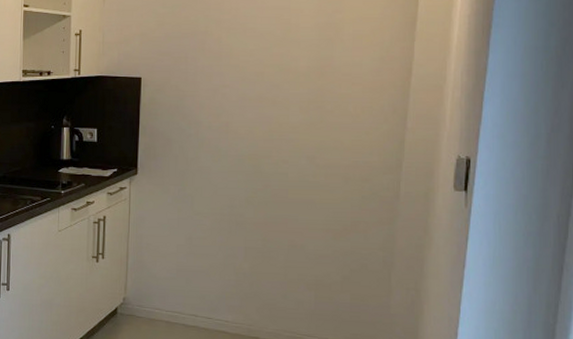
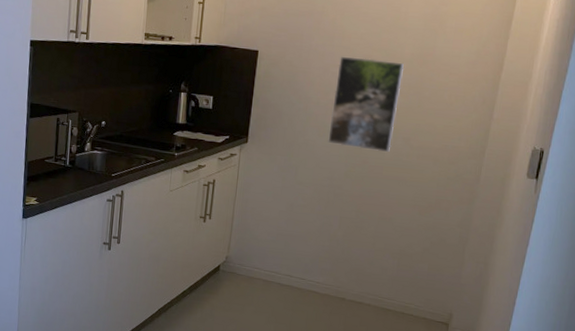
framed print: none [224,75,301,174] -> present [328,56,405,152]

